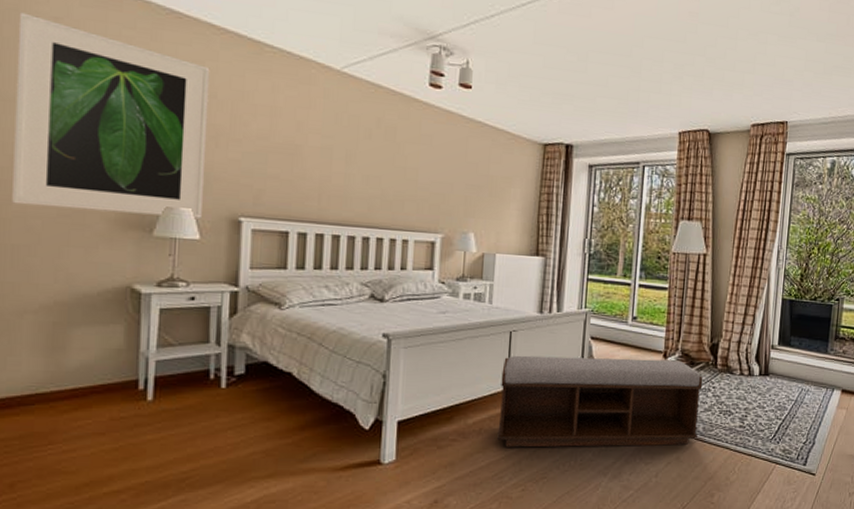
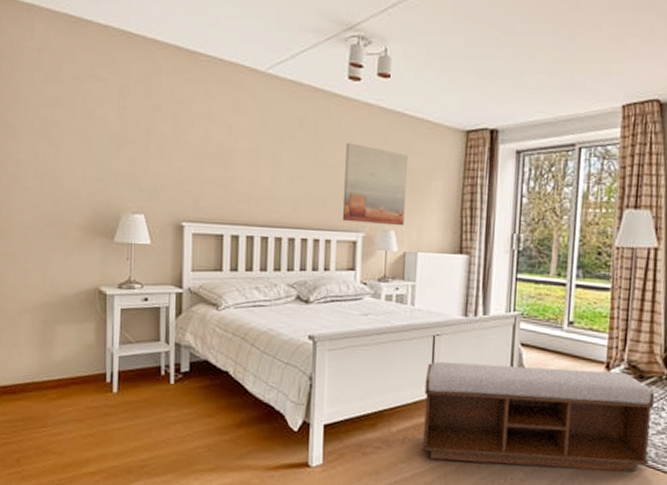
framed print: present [12,12,210,218] -> none [12,48,155,224]
wall art: none [420,147,487,229] -> present [342,143,407,226]

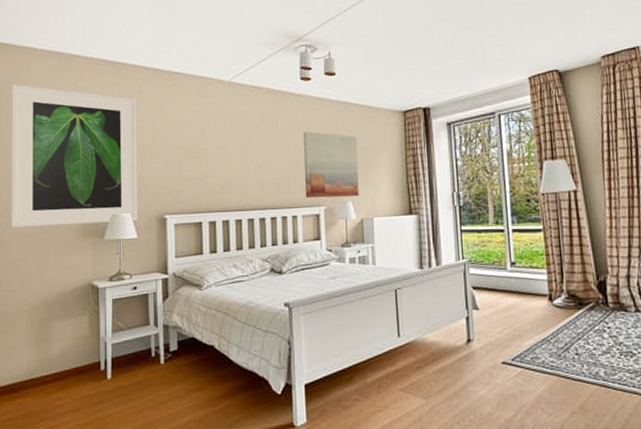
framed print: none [12,48,155,224] -> present [11,84,138,228]
bench: present [421,361,655,472] -> none [392,302,600,405]

